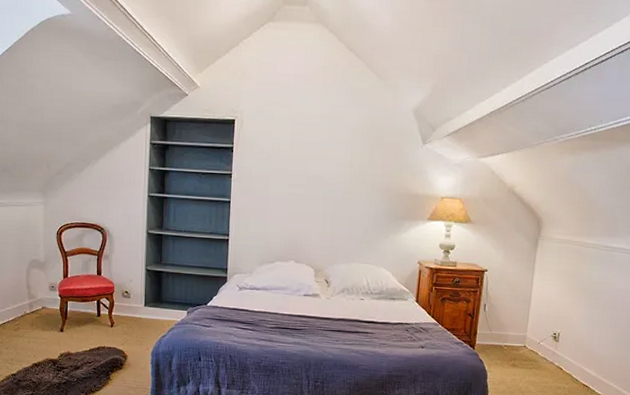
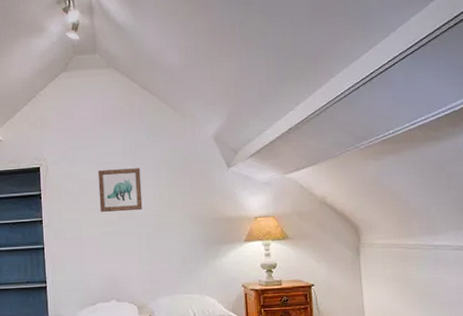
wall art: none [290,130,335,176] -> present [97,168,143,212]

